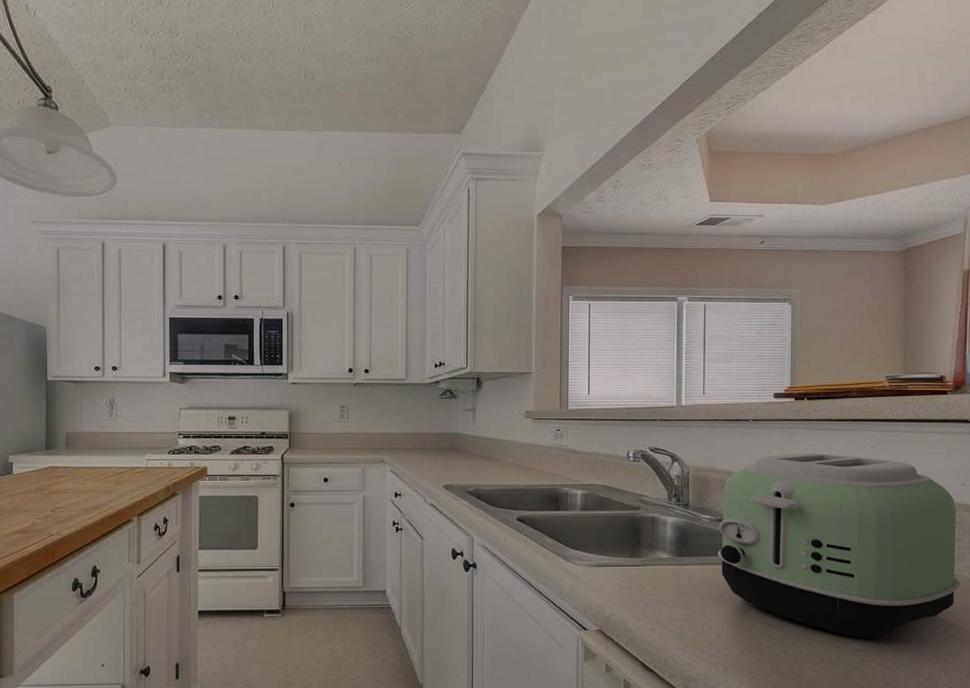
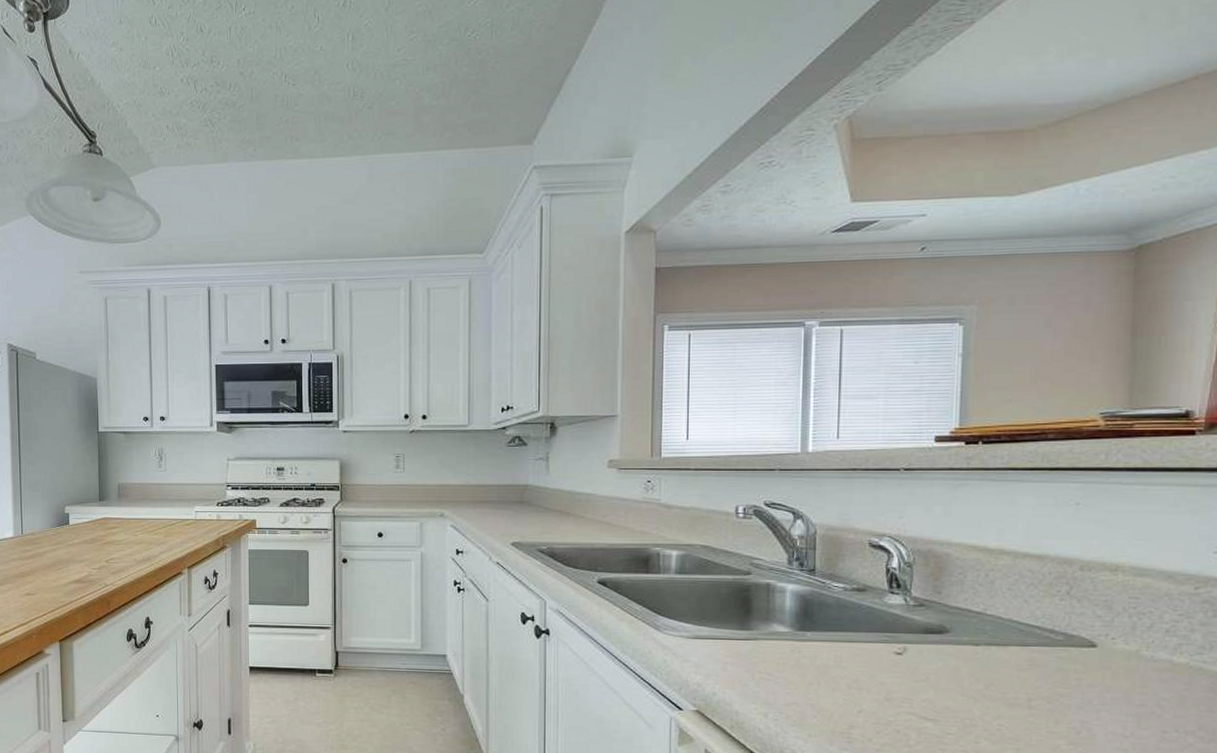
toaster: present [717,453,961,639] -> none [852,510,1207,742]

